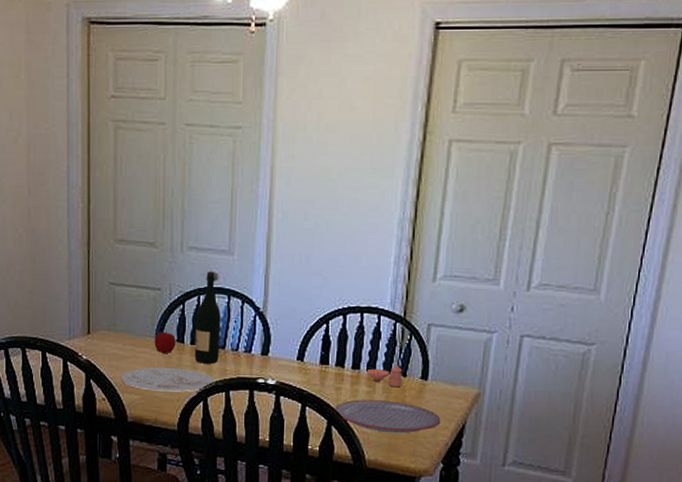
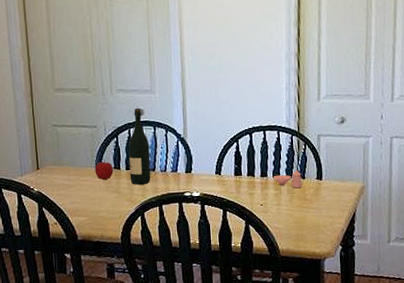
plate: present [120,367,216,392] -> none [68,190,150,212]
plate: present [334,399,441,434] -> none [250,199,336,226]

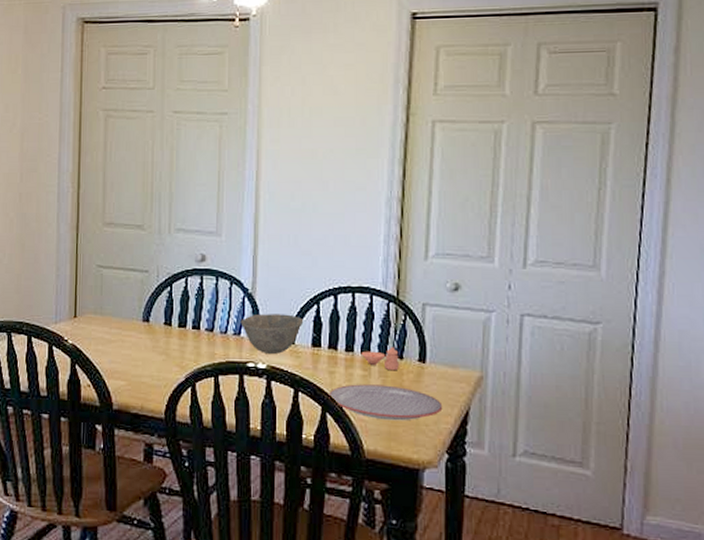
apple: present [94,159,113,180] -> none [141,311,163,337]
wine bottle: present [128,108,151,185] -> none [182,252,209,347]
bowl: none [176,152,227,184] -> present [240,314,304,354]
plate: none [250,199,336,226] -> present [329,384,443,421]

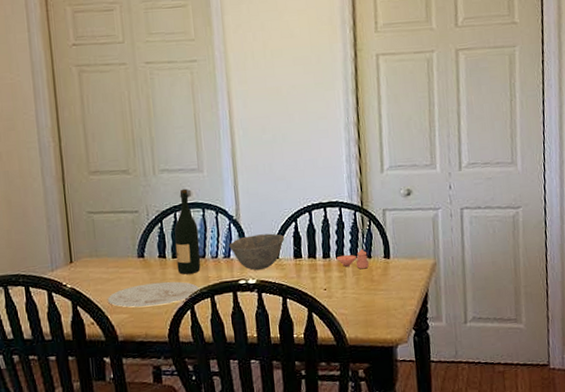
plate: none [106,351,204,377] -> present [107,281,200,308]
wine bottle: none [182,252,209,347] -> present [174,188,201,275]
plate: present [329,384,443,421] -> none [312,281,407,311]

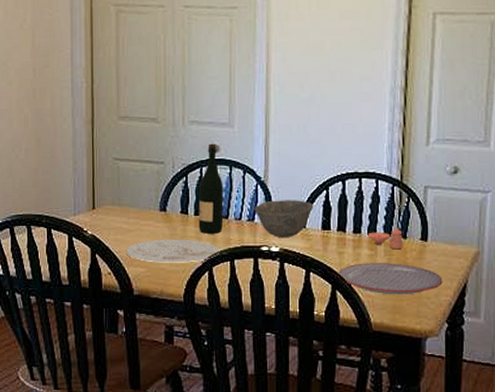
plate: none [312,281,407,311] -> present [338,263,443,295]

